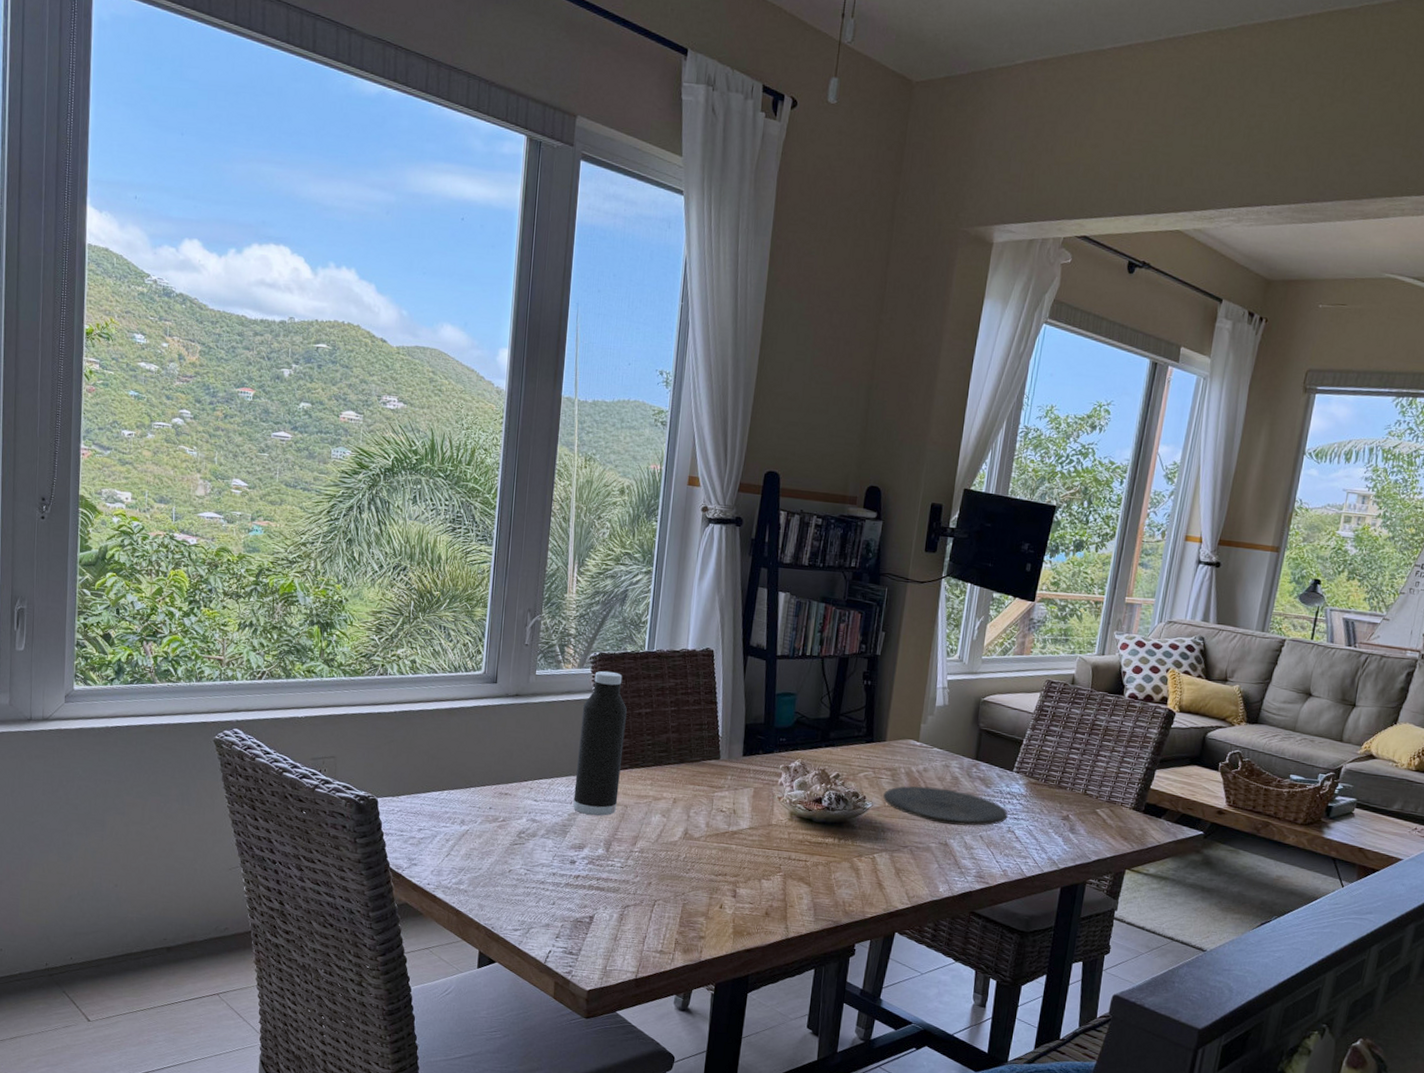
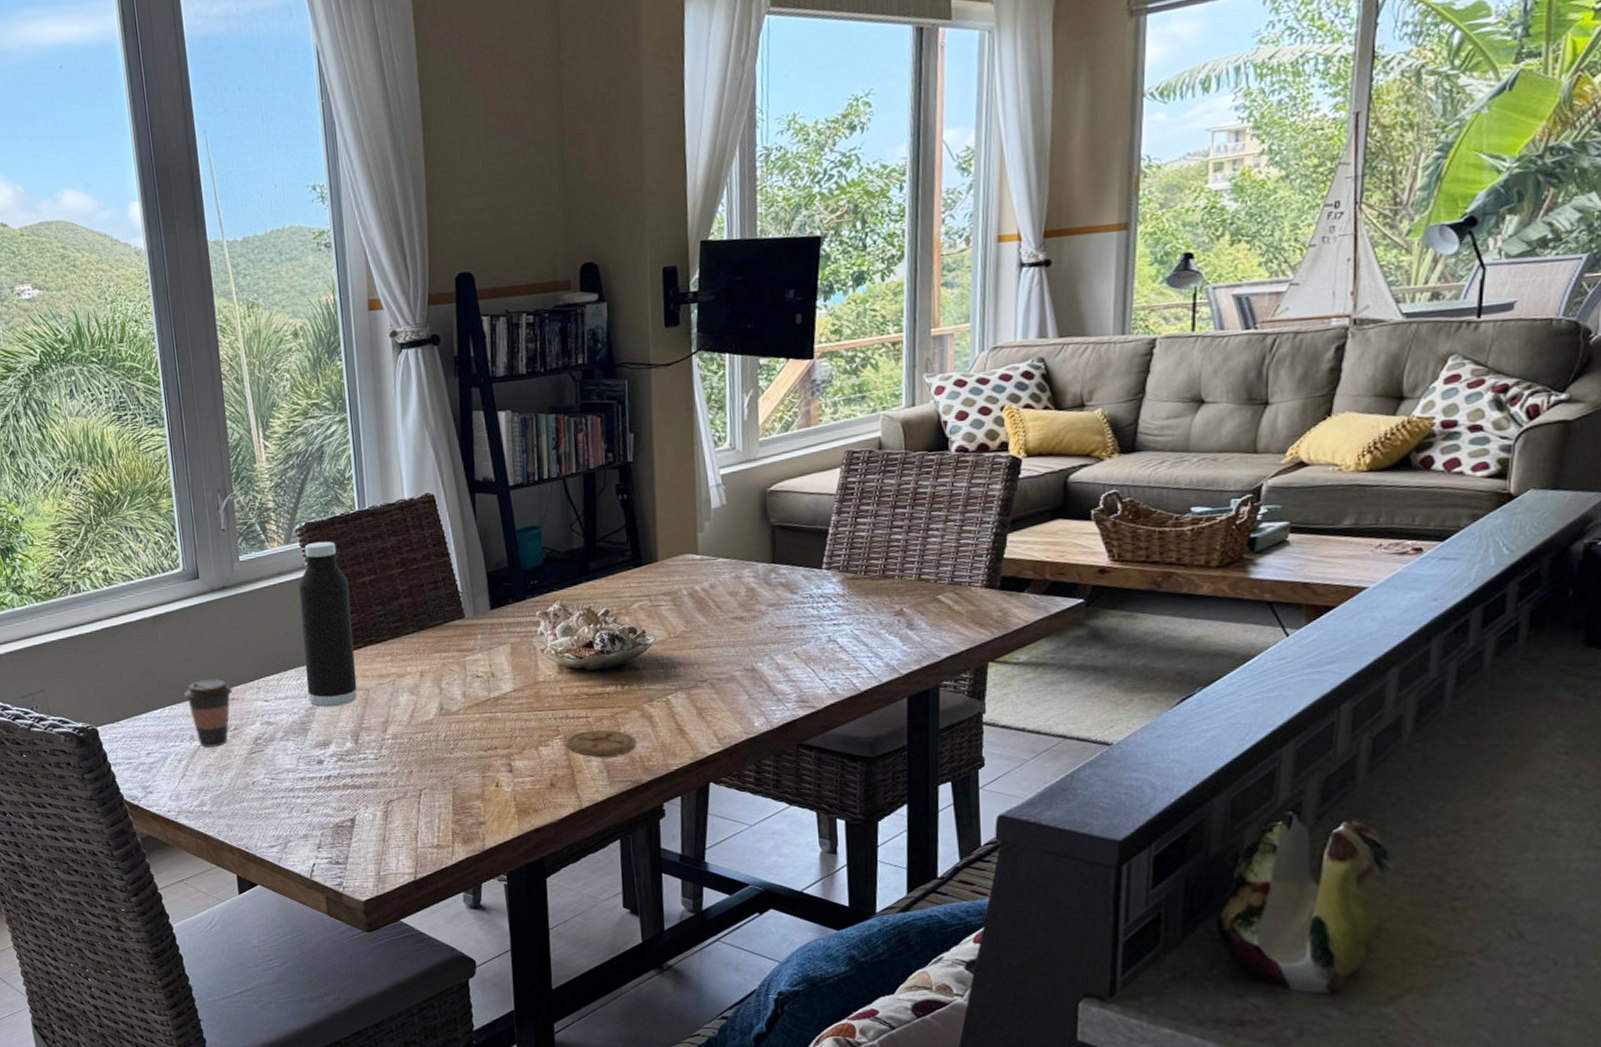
coffee cup: none [463,772,507,834] -> present [184,679,233,747]
coaster: none [785,872,842,897] -> present [566,730,636,757]
plate: present [883,786,1008,826] -> none [666,604,825,646]

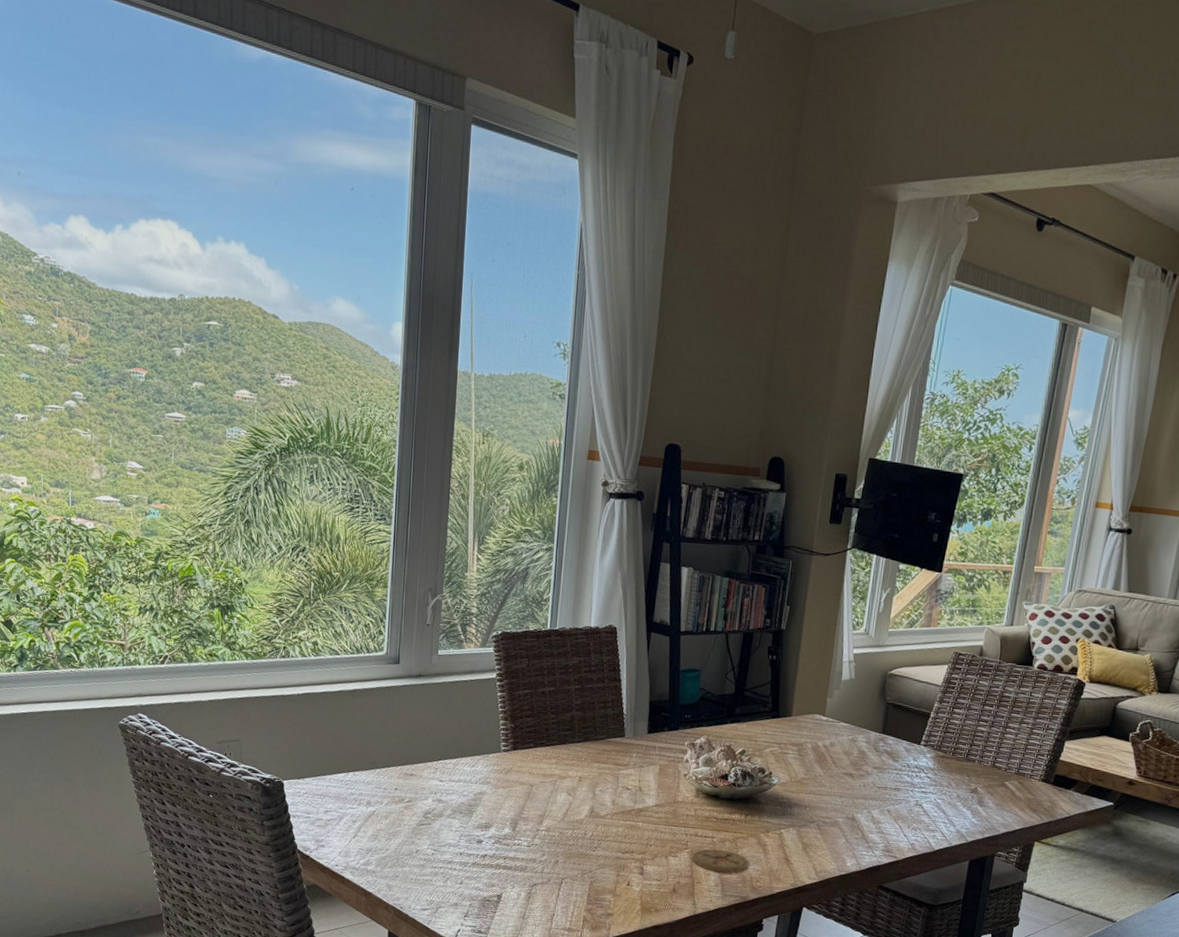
coffee cup: present [184,679,233,747] -> none [368,753,412,815]
water bottle: present [298,541,358,707] -> none [478,649,530,795]

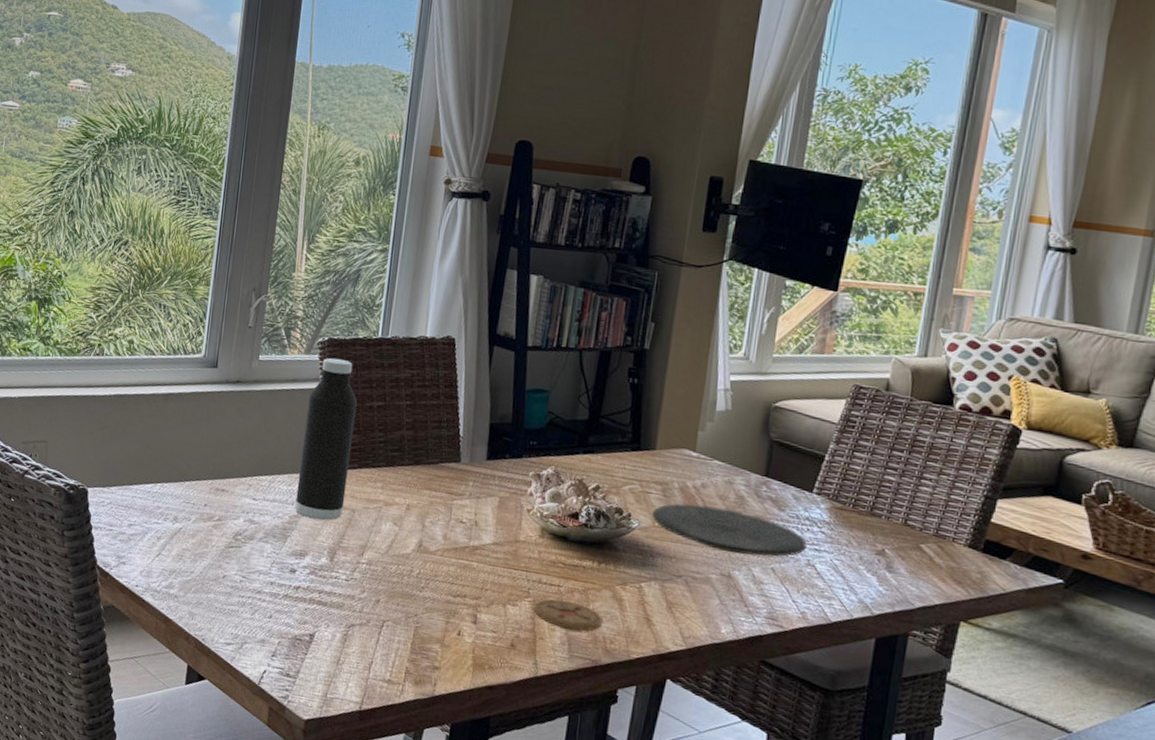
water bottle: none [478,649,530,795] -> present [295,358,357,521]
plate: none [789,761,916,800] -> present [652,503,807,557]

